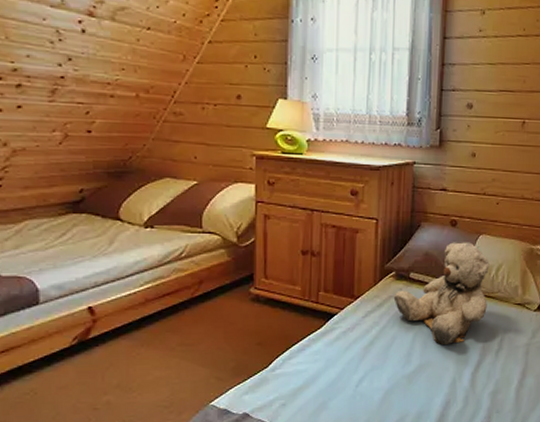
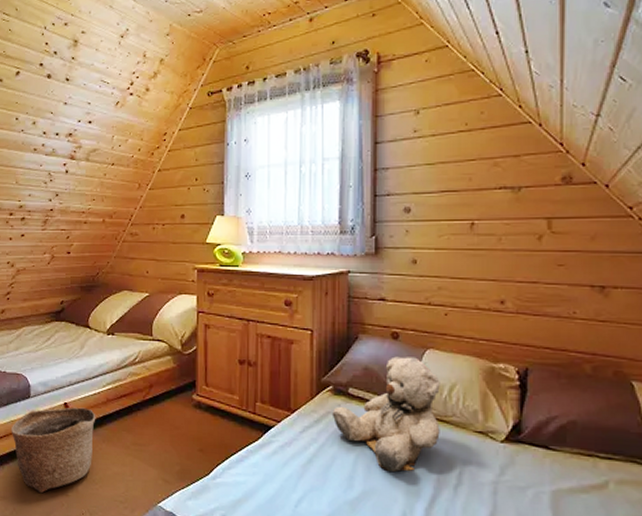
basket: none [11,310,132,411] -> present [10,407,96,494]

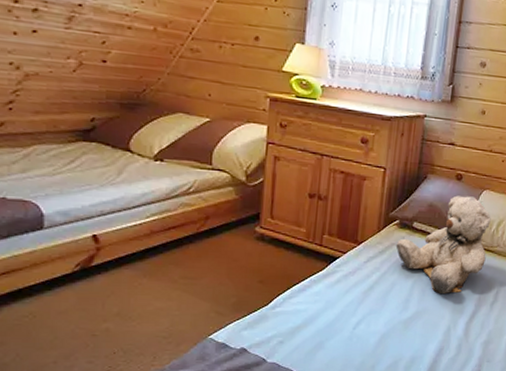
basket: present [10,407,96,494] -> none [13,239,136,336]

